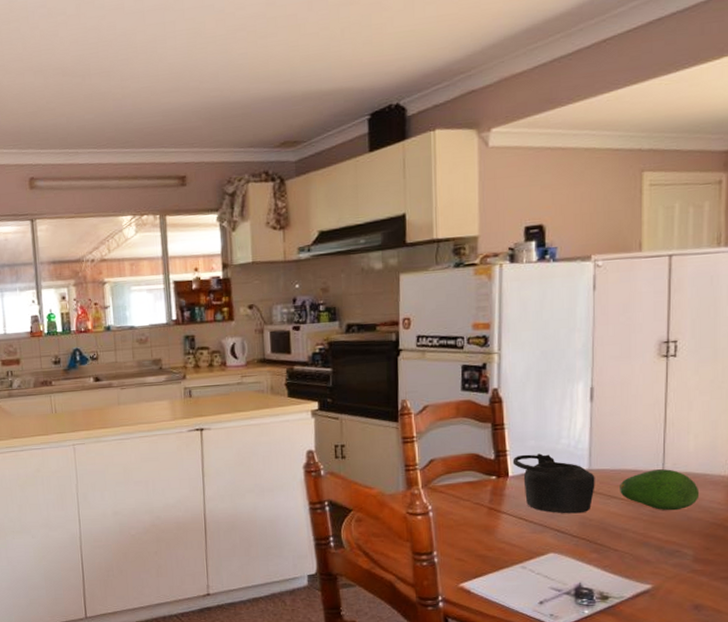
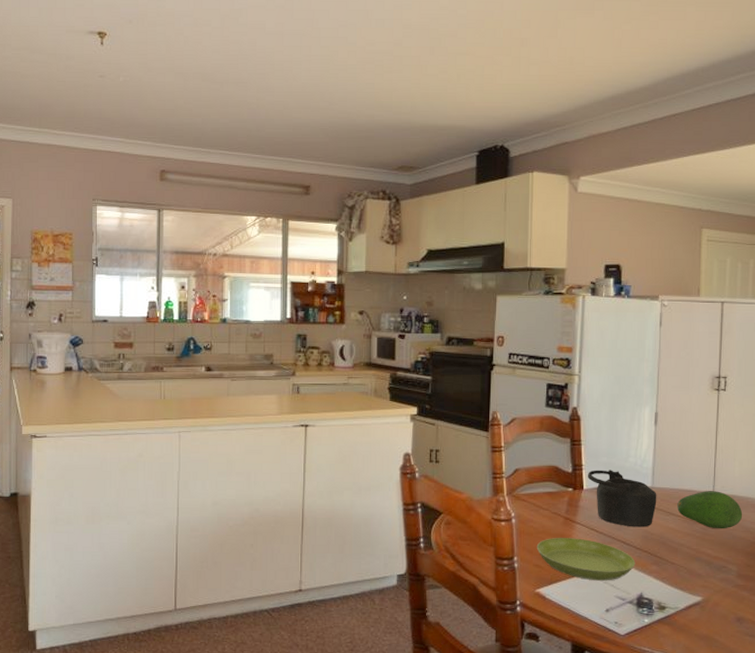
saucer: none [458,528,572,573] -> present [536,538,636,581]

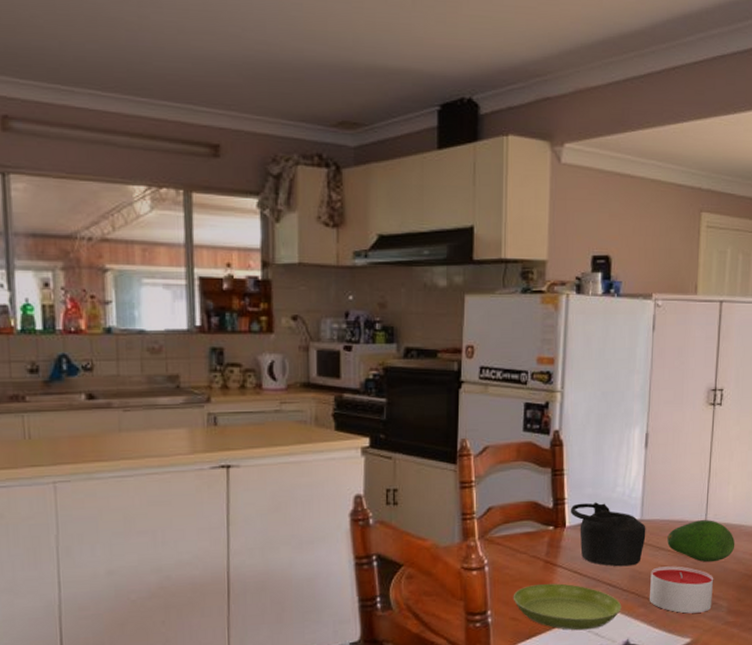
candle: none [662,530,723,574] -> present [650,566,714,614]

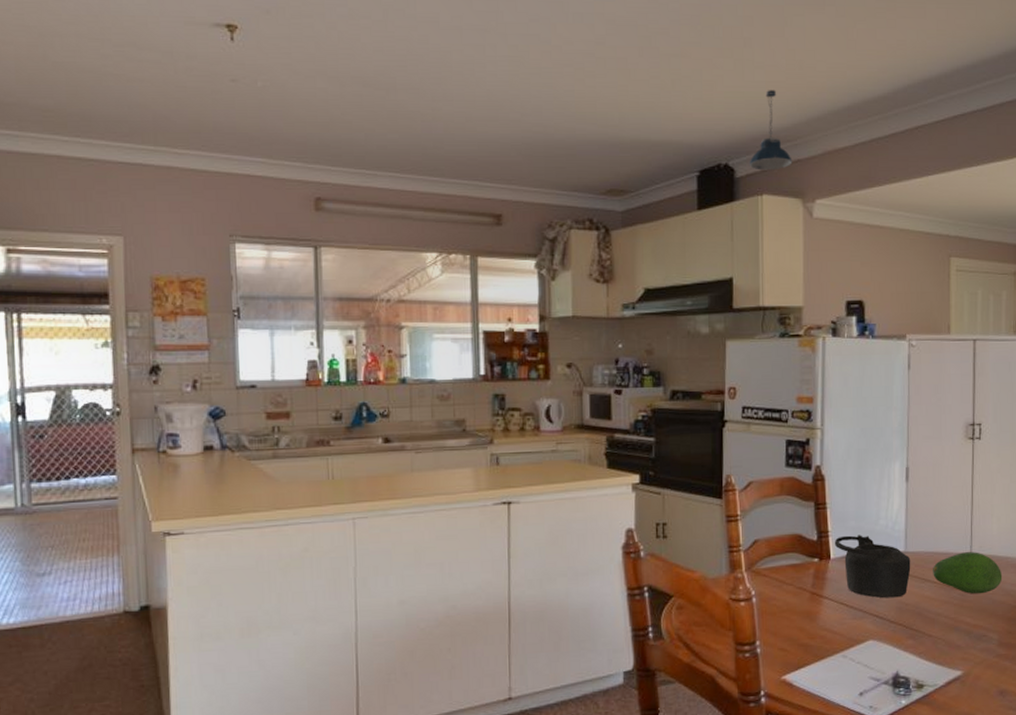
pendant light: none [494,16,541,108] -> present [749,90,793,171]
saucer: present [513,583,622,631] -> none [780,614,890,662]
candle: present [650,566,714,614] -> none [918,597,983,646]

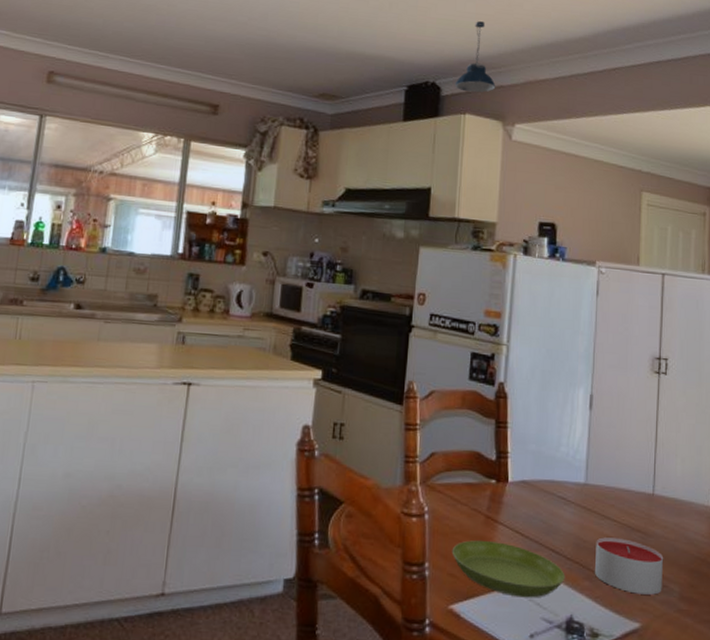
saucer: none [780,614,890,662] -> present [451,540,565,598]
teapot: present [834,535,911,599] -> none [513,459,591,533]
candle: none [918,597,983,646] -> present [595,537,664,595]
fruit: present [933,552,1003,594] -> none [613,491,686,540]

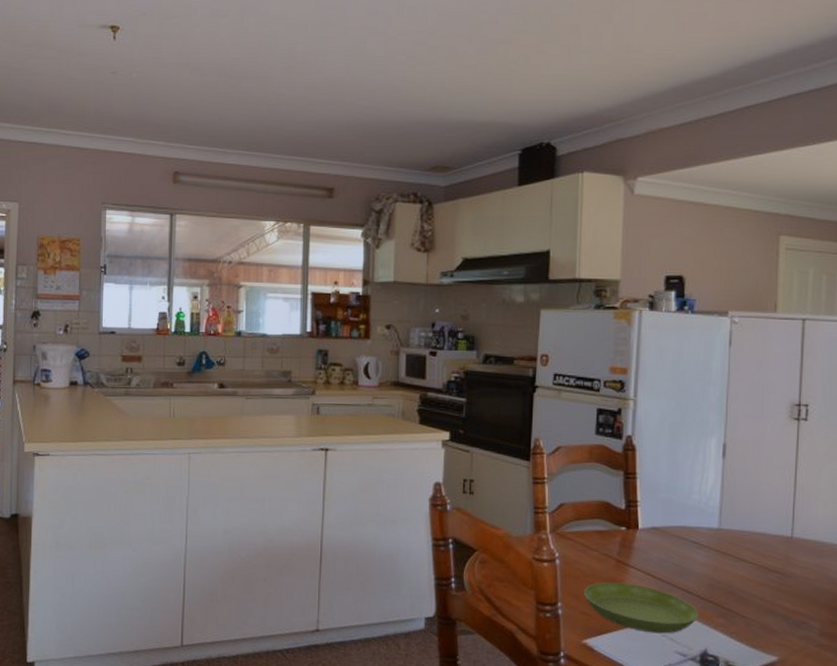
pendant light: present [455,21,496,93] -> none [571,73,615,149]
candle: present [595,537,664,595] -> none [730,578,803,631]

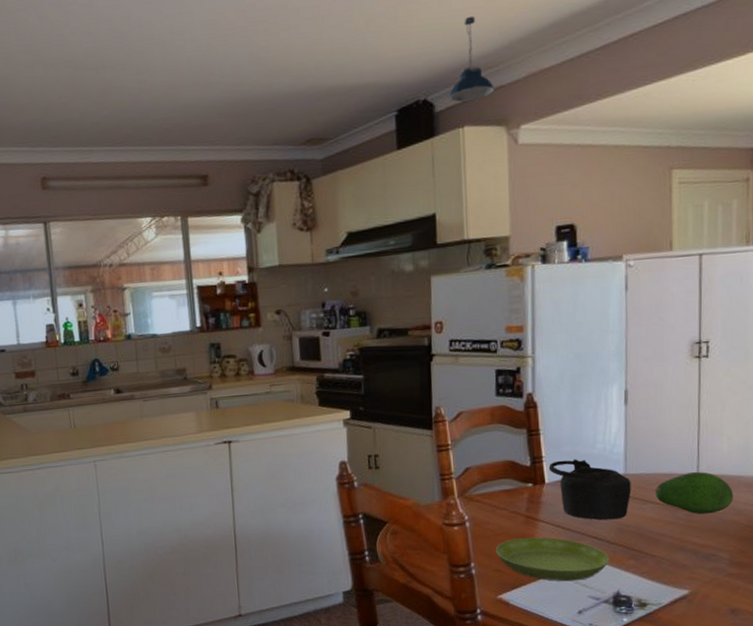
pendant light: none [571,73,615,149] -> present [448,16,495,102]
teapot: none [643,507,725,574] -> present [548,459,632,521]
fruit: none [749,535,827,580] -> present [655,472,734,514]

